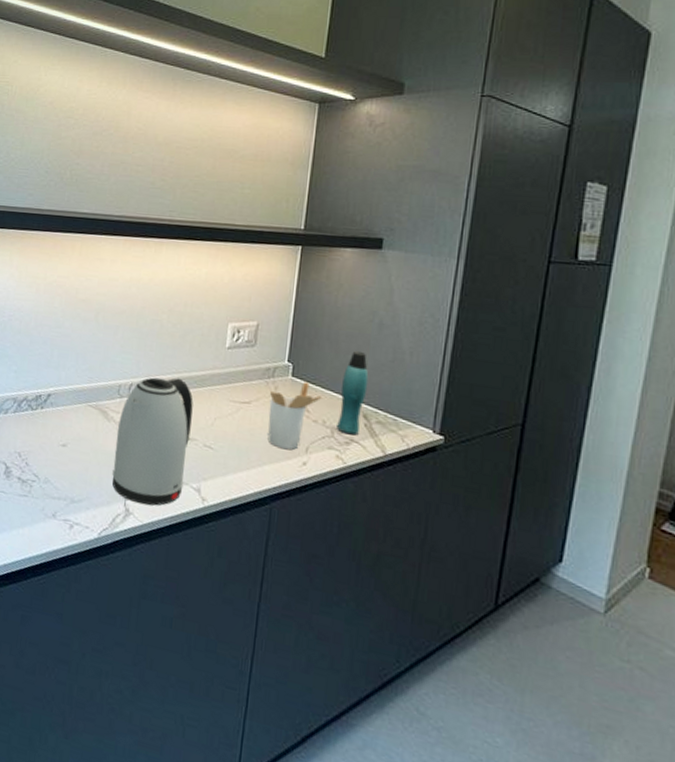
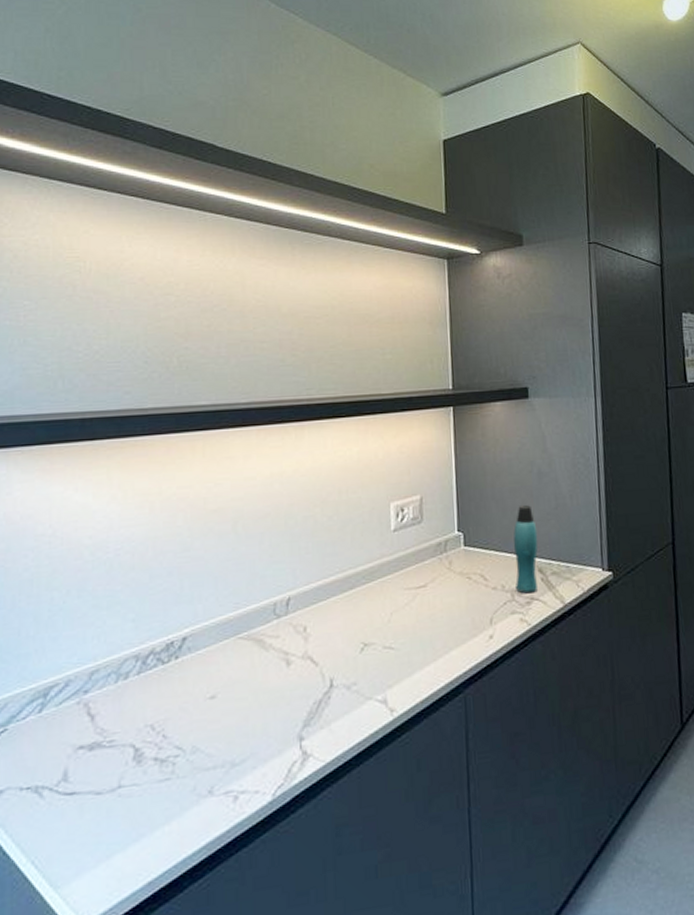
kettle: present [111,377,193,506] -> none [278,577,367,741]
utensil holder: present [267,382,322,450] -> none [445,548,497,628]

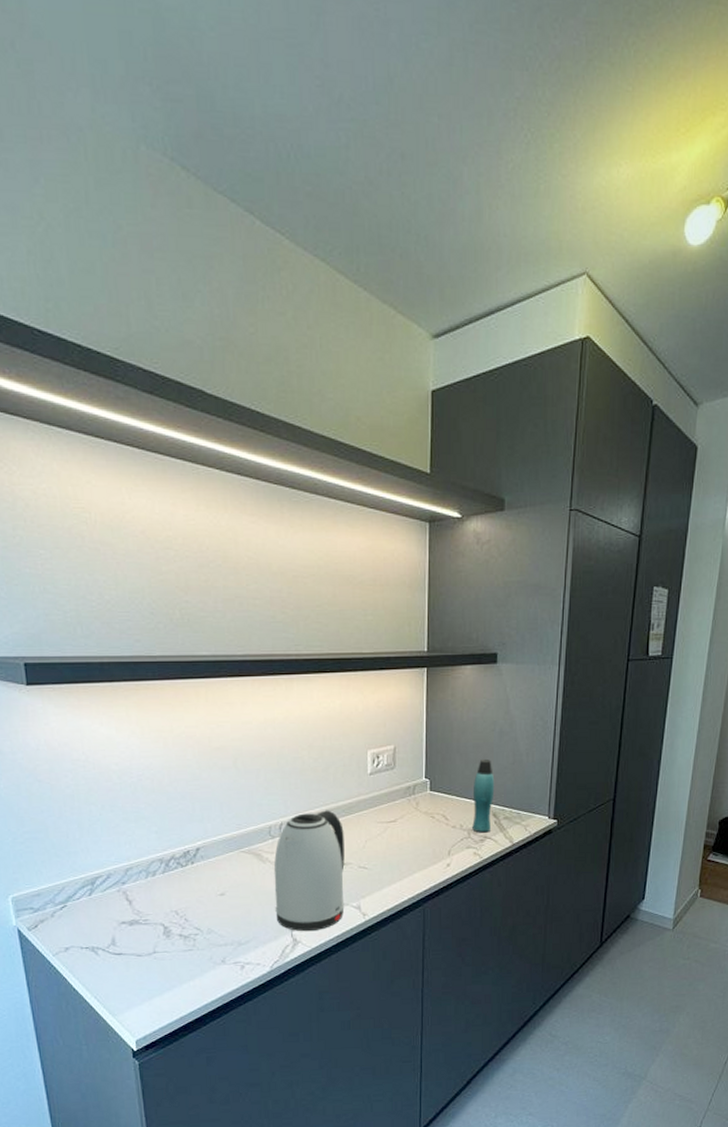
kettle: none [278,577,367,741] -> present [273,810,345,932]

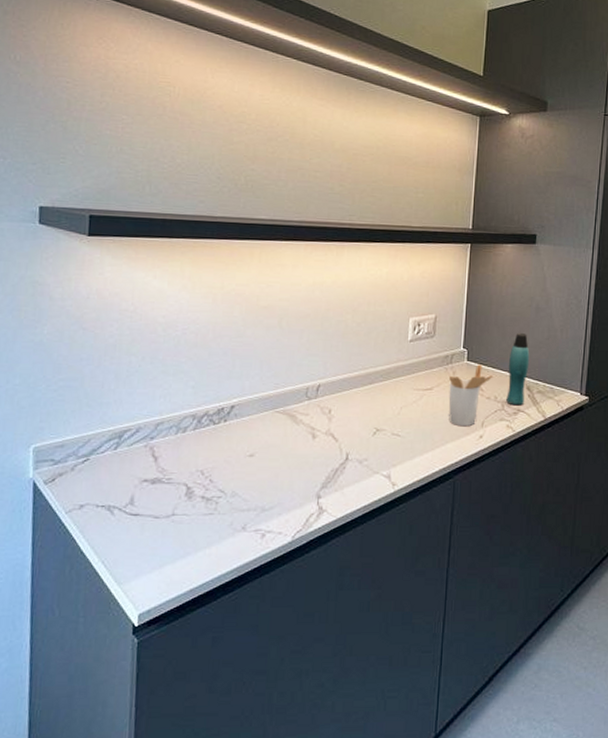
kettle: present [273,810,345,932] -> none [303,374,380,500]
utensil holder: none [413,794,458,856] -> present [448,364,493,427]

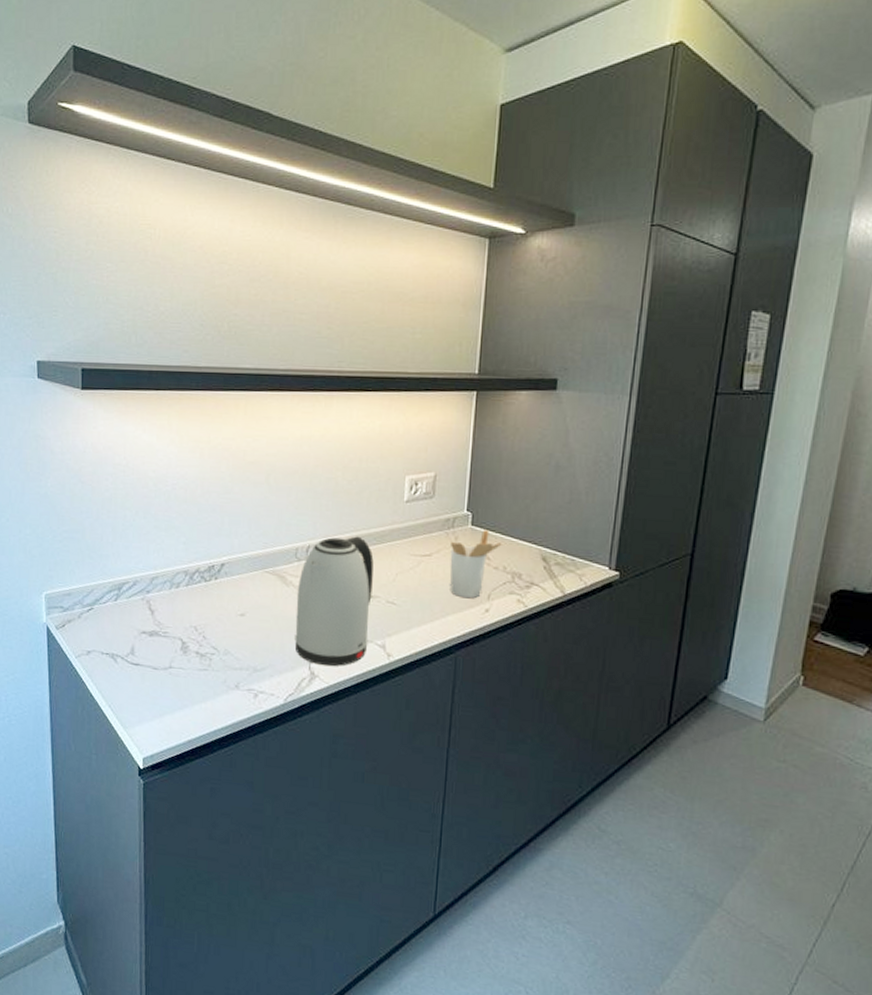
kettle: none [303,374,380,500] -> present [294,536,374,667]
bottle: present [506,332,530,406] -> none [517,494,547,579]

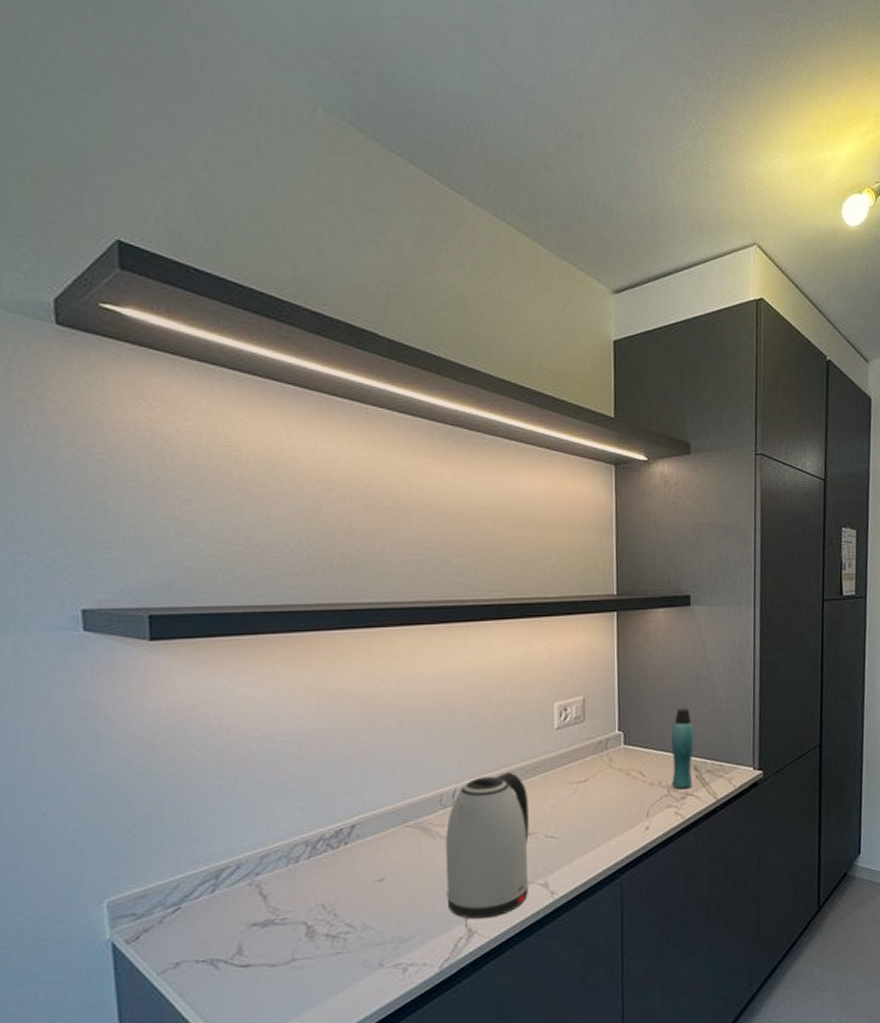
utensil holder: present [450,530,502,599] -> none [606,747,655,820]
bottle: none [517,494,547,579] -> present [671,707,695,790]

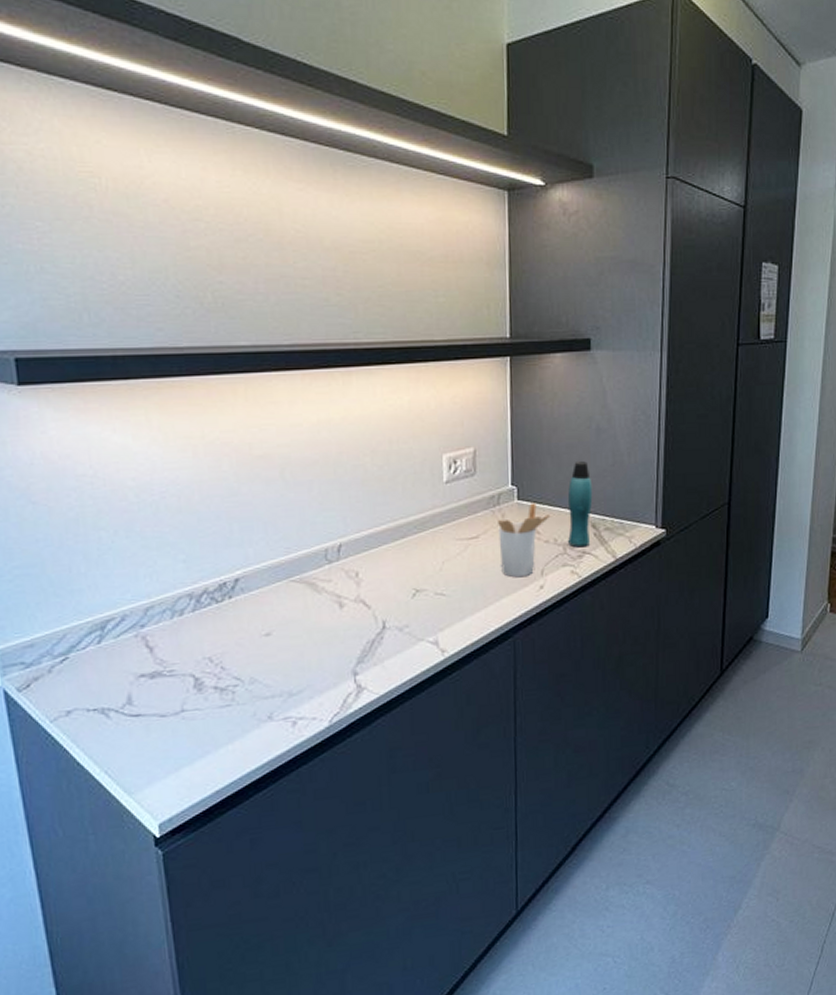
kettle: present [445,771,529,920] -> none [331,526,419,676]
utensil holder: none [606,747,655,820] -> present [498,503,551,578]

